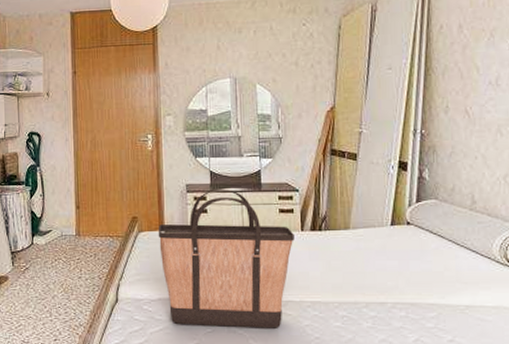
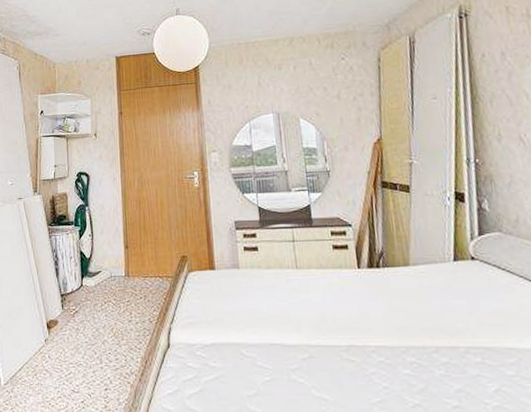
shopping bag: present [158,189,294,328] -> none [208,225,351,377]

